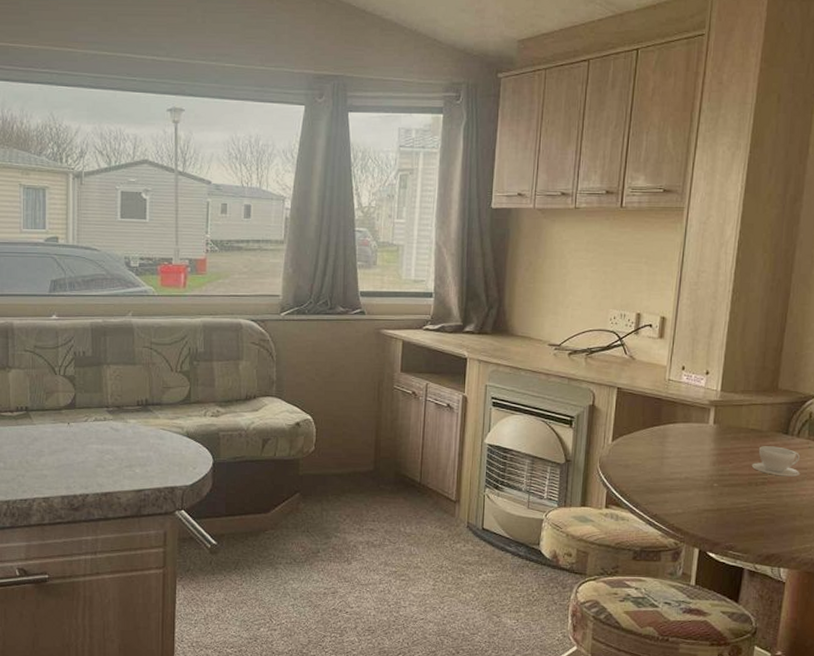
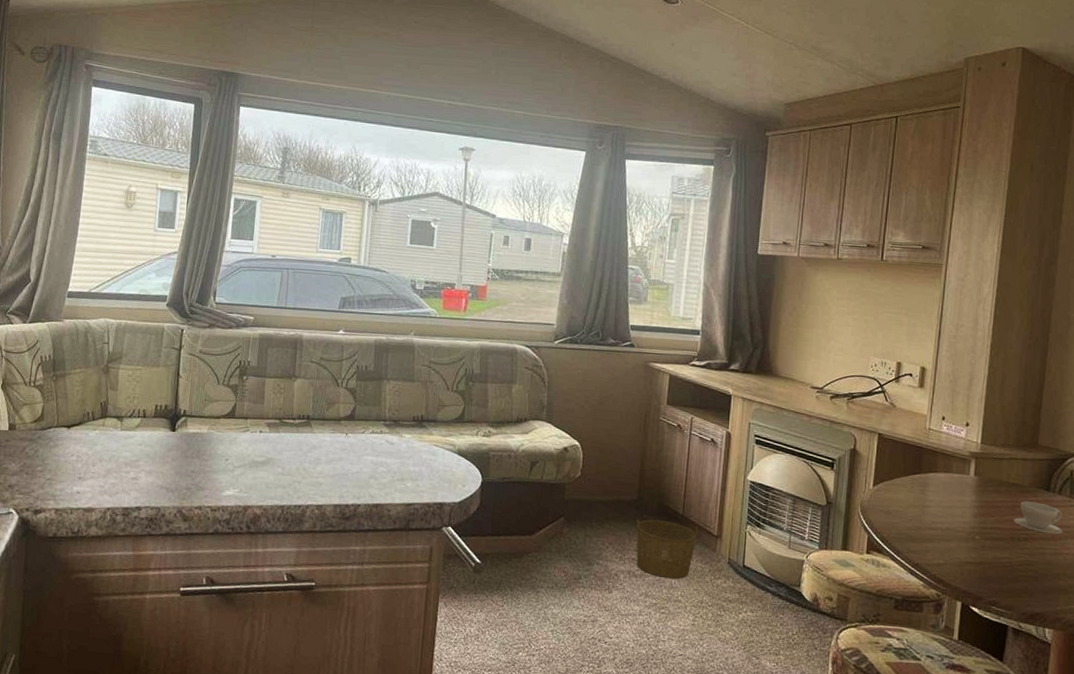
basket: none [373,489,437,546] -> present [636,519,699,579]

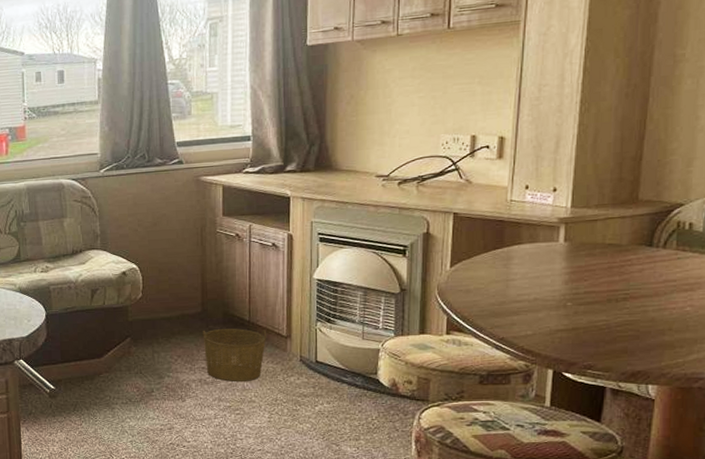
teacup: present [1013,501,1063,535] -> none [610,260,668,291]

